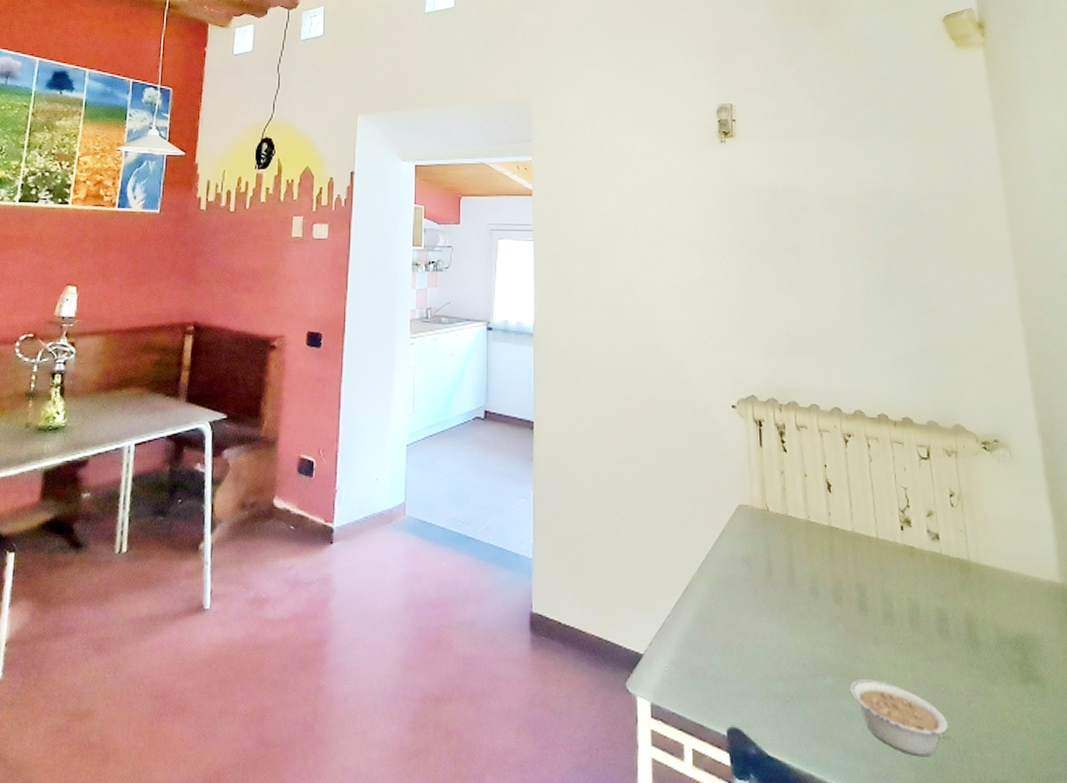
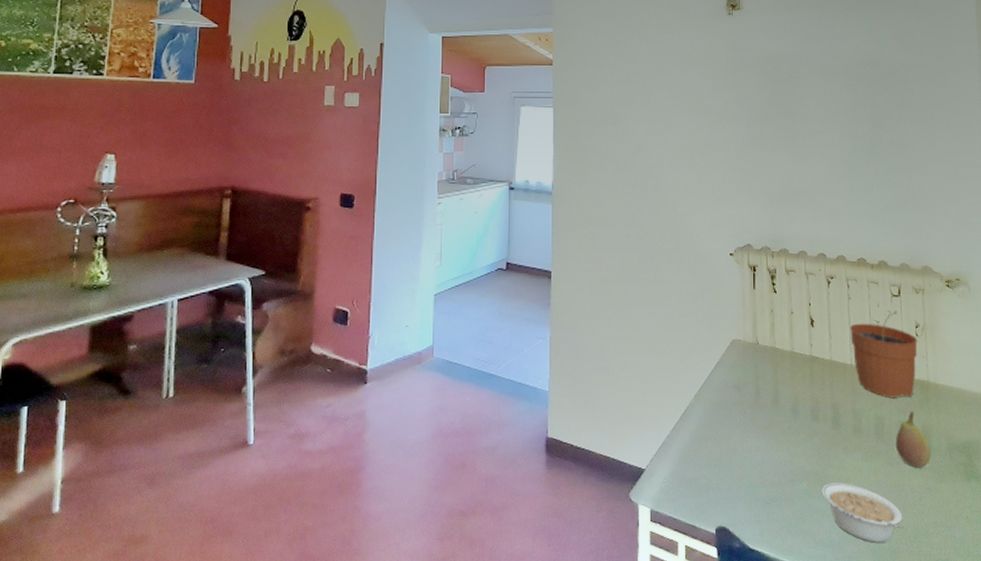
plant pot: none [872,474,954,580] -> present [849,309,918,398]
fruit: none [934,595,978,665] -> present [895,410,931,468]

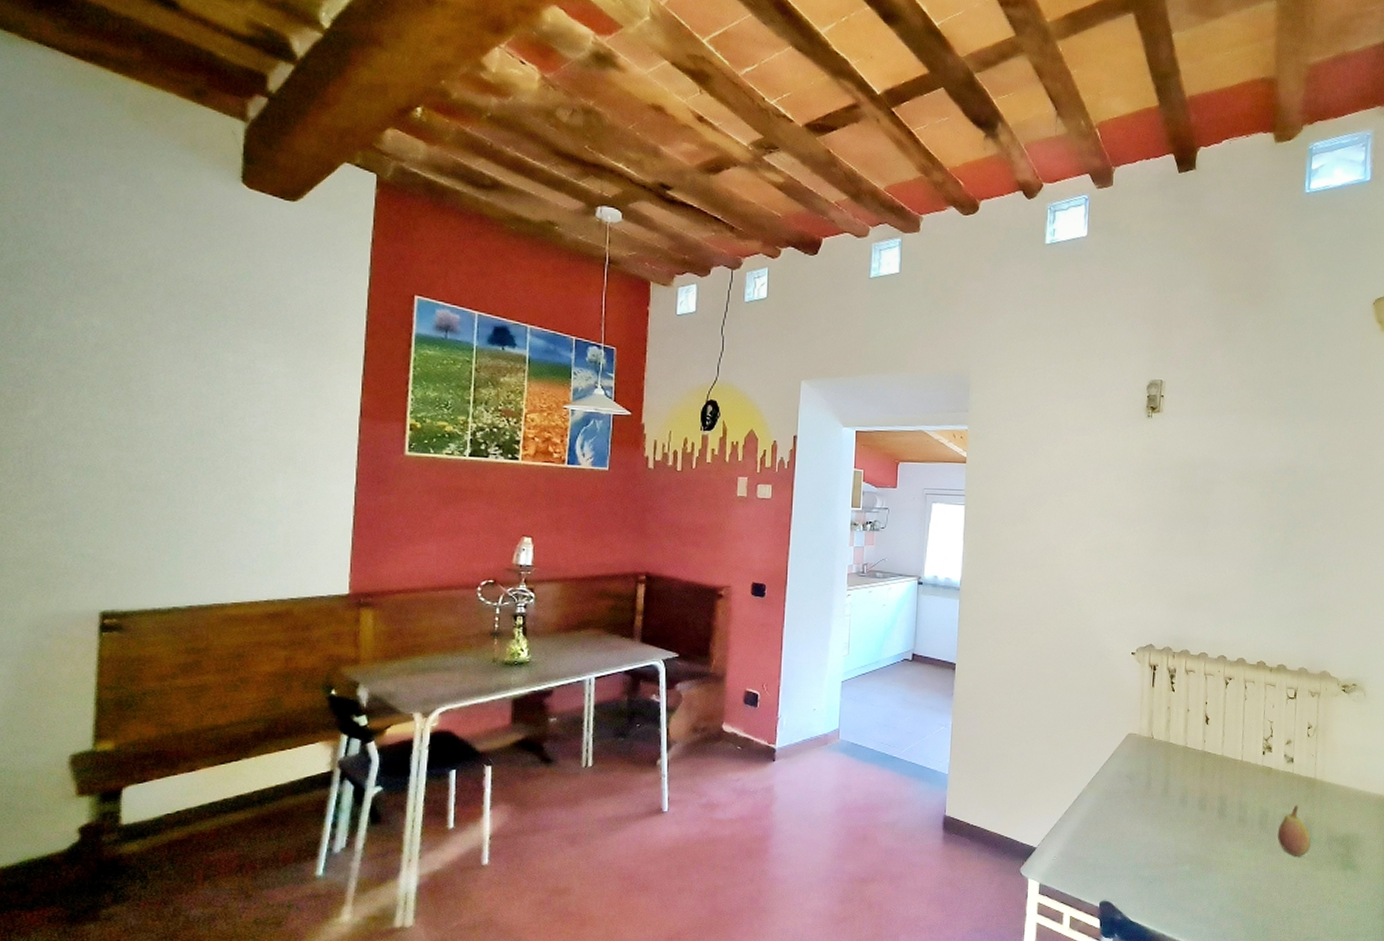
legume: present [821,482,904,544] -> none [1203,866,1278,922]
plant pot: present [849,309,918,398] -> none [1243,711,1309,793]

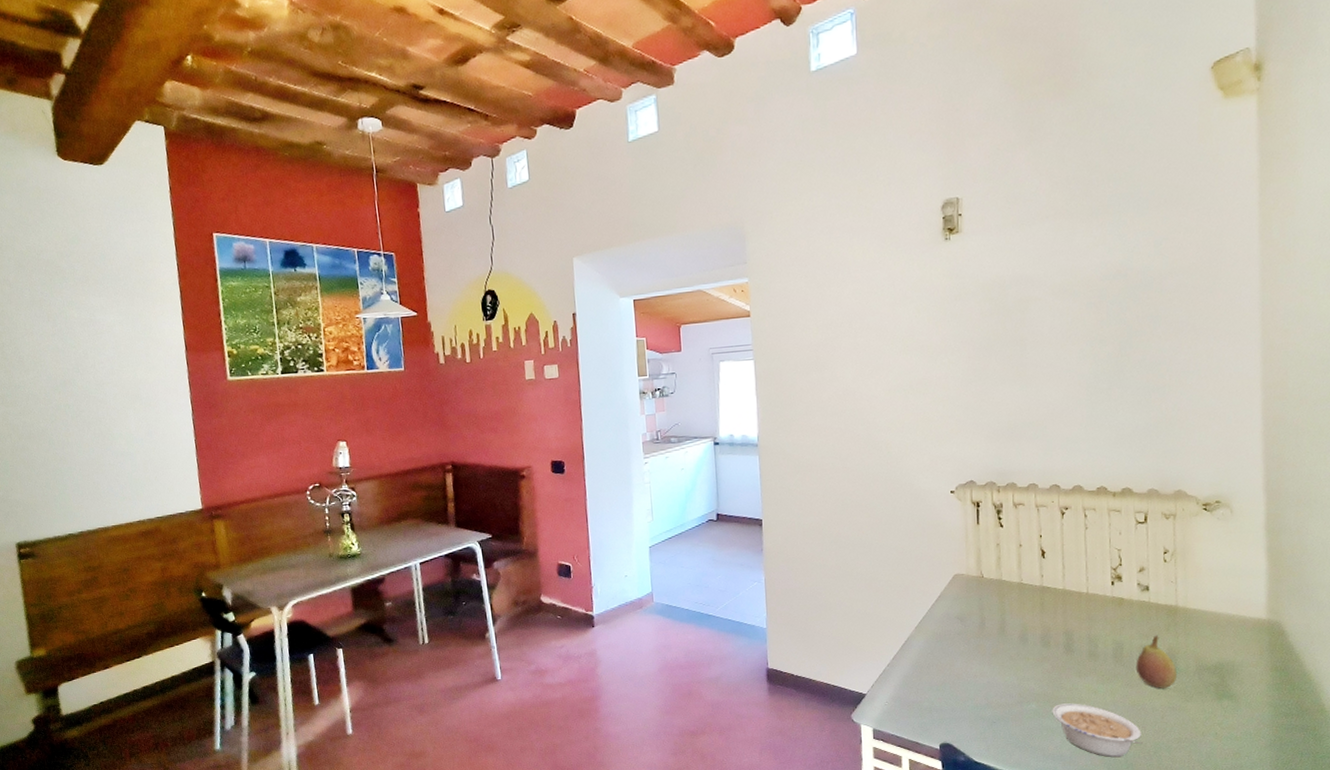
legume: none [1203,866,1278,922] -> present [1052,703,1143,758]

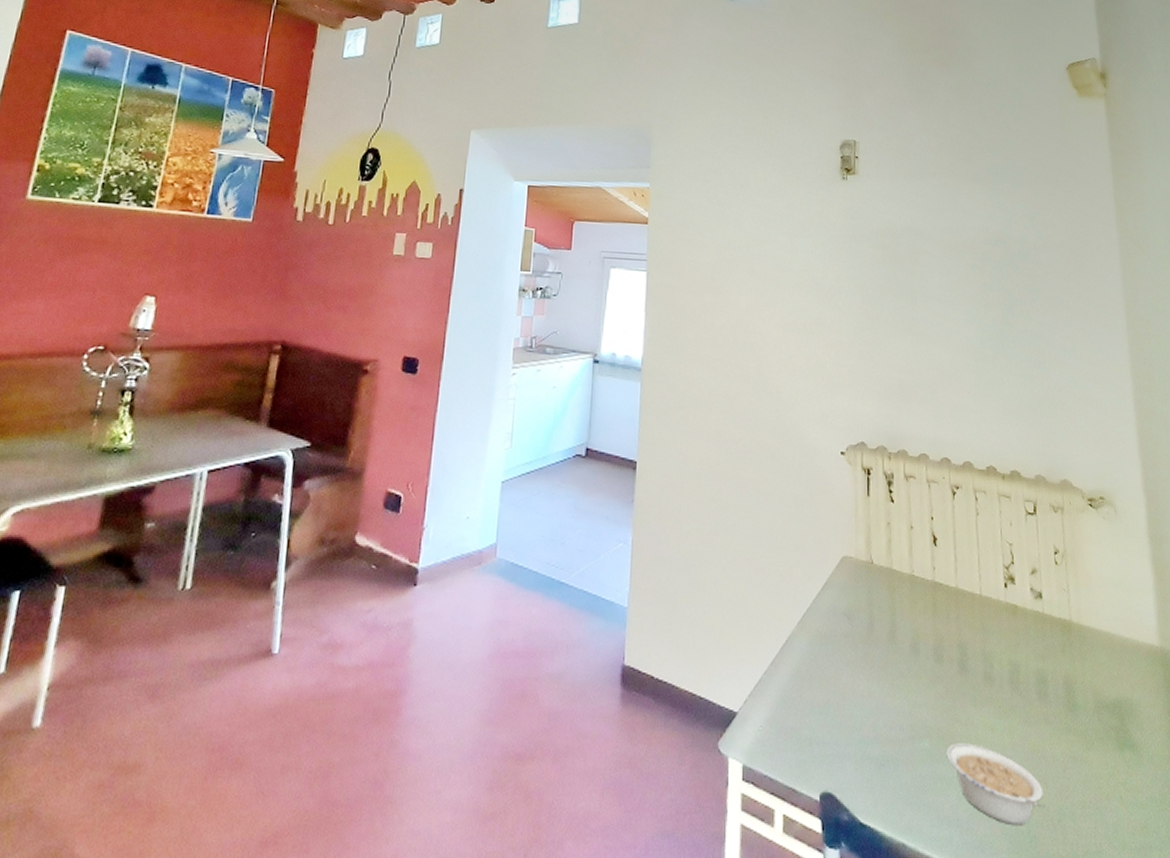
fruit: present [1135,635,1176,688] -> none [1033,656,1076,729]

